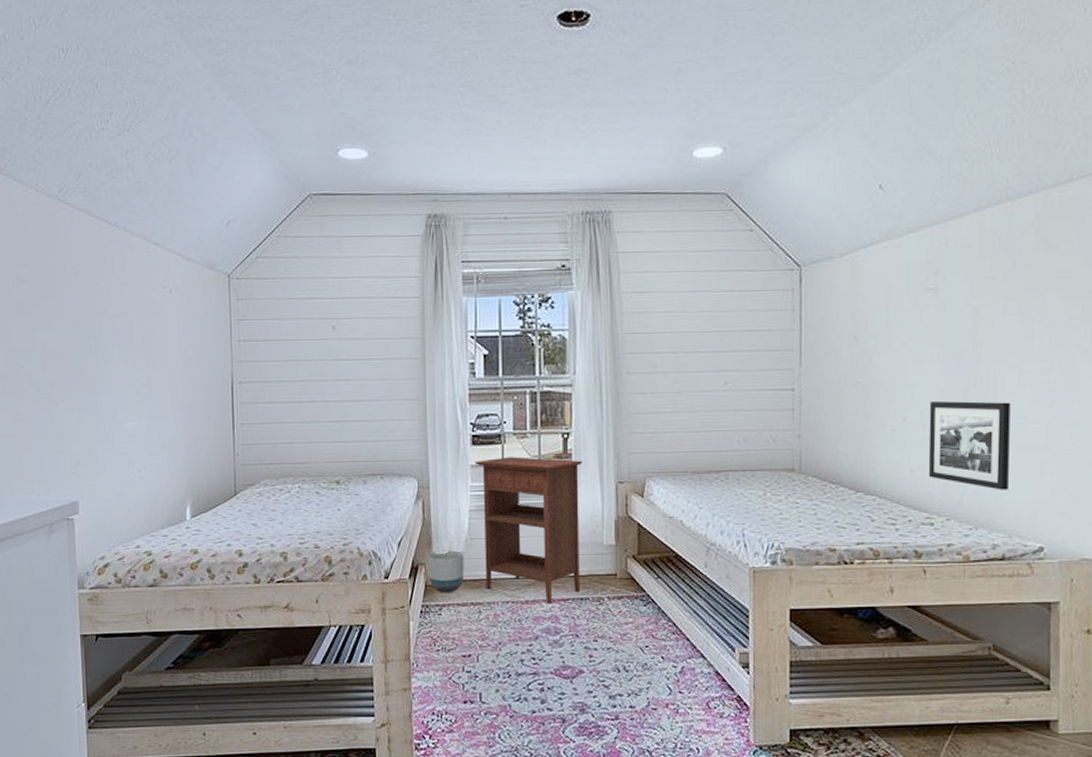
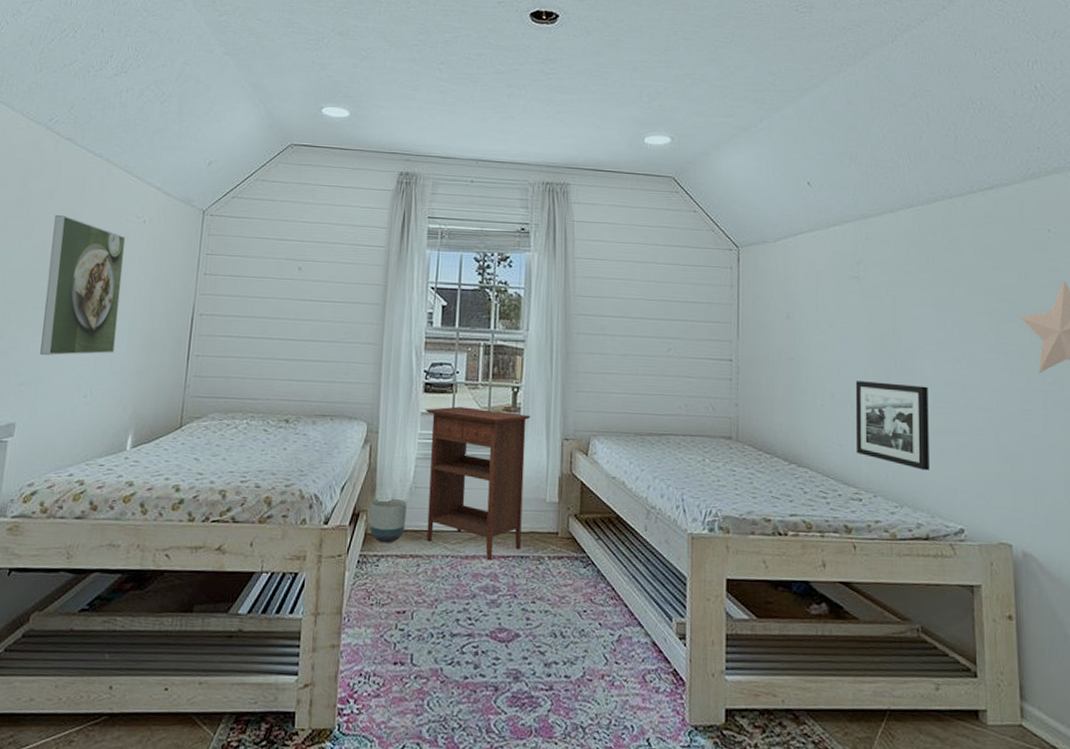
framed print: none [82,292,160,434] -> present [40,215,126,356]

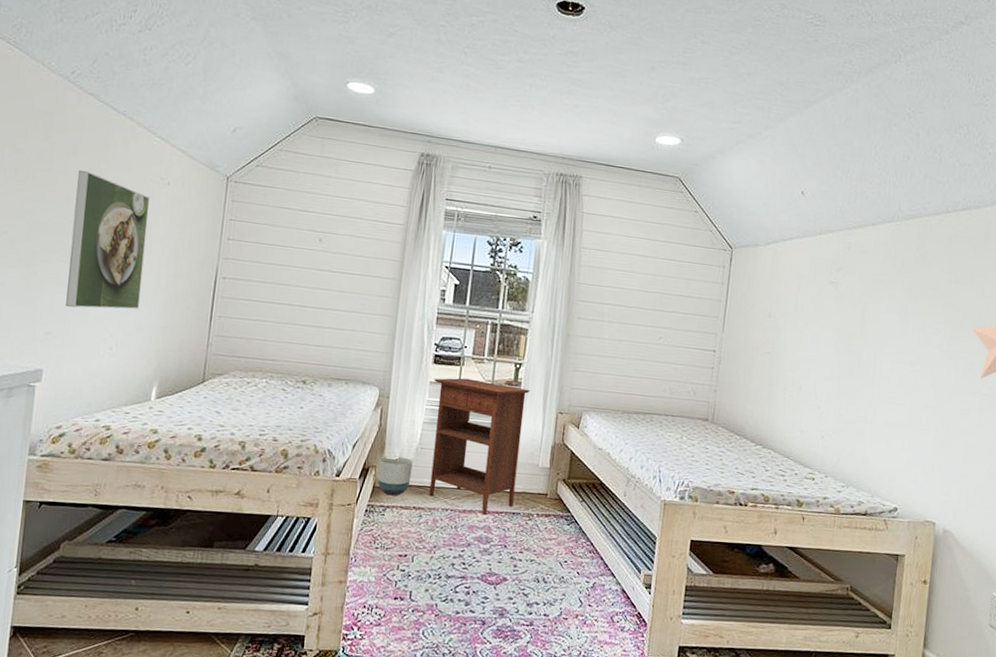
picture frame: present [855,381,929,471] -> none [814,376,884,457]

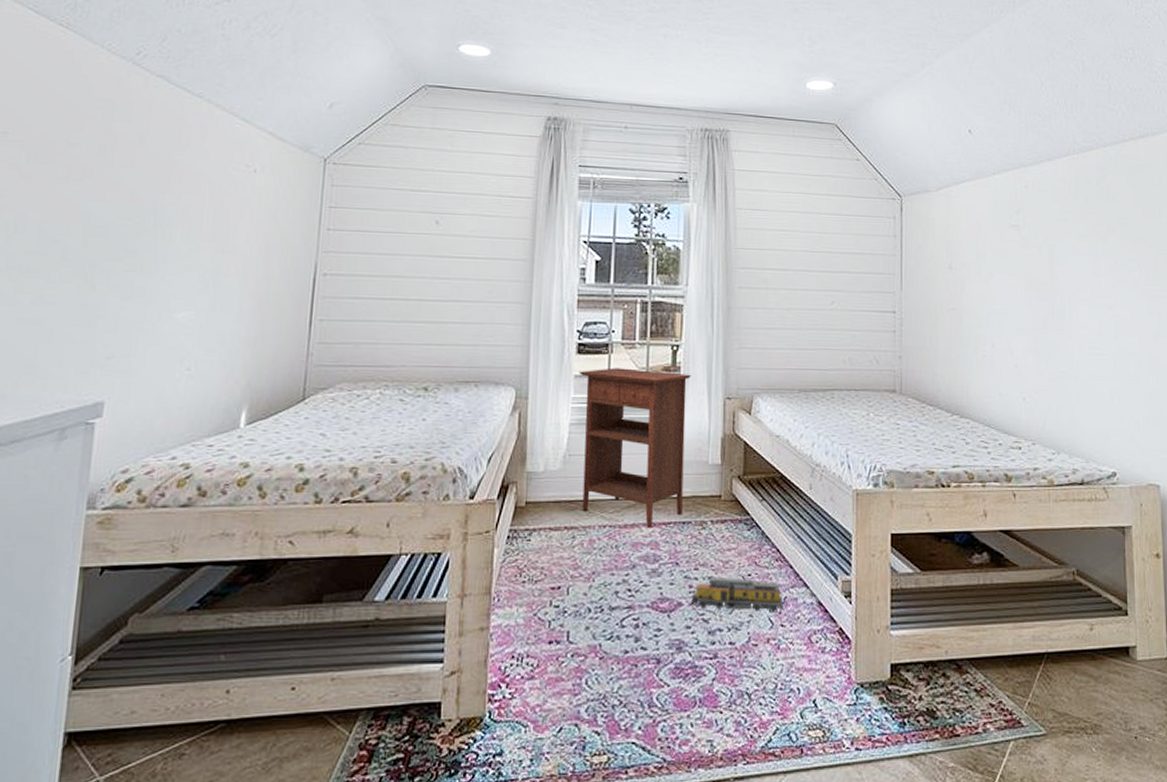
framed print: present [66,171,150,310] -> none [132,164,233,324]
planter: present [377,456,413,496] -> none [520,467,561,516]
toy train: none [514,560,593,594] -> present [690,578,784,612]

